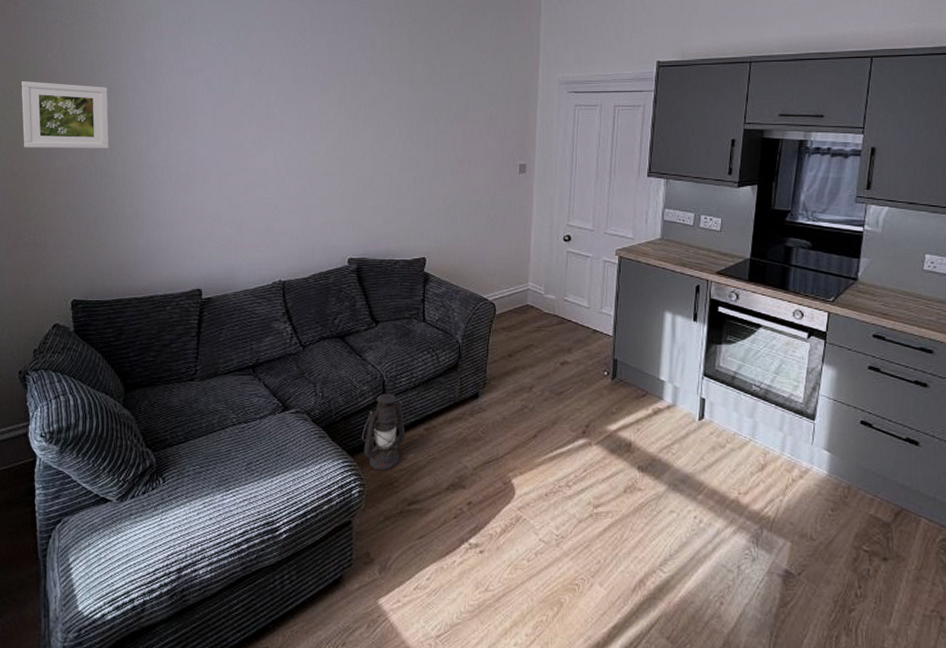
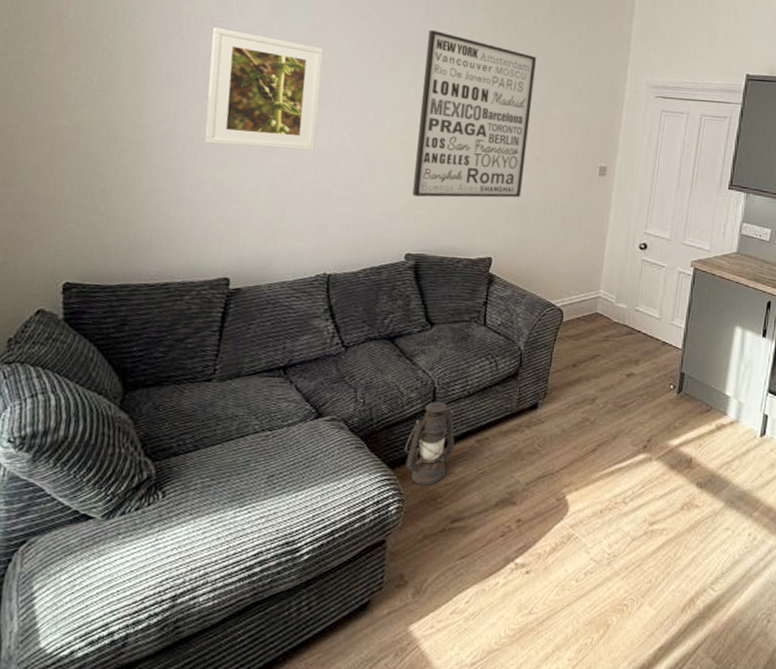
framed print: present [21,81,109,149] -> none [16,22,132,111]
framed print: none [170,68,264,172] -> present [204,27,324,151]
wall art: none [350,51,452,205] -> present [412,30,536,198]

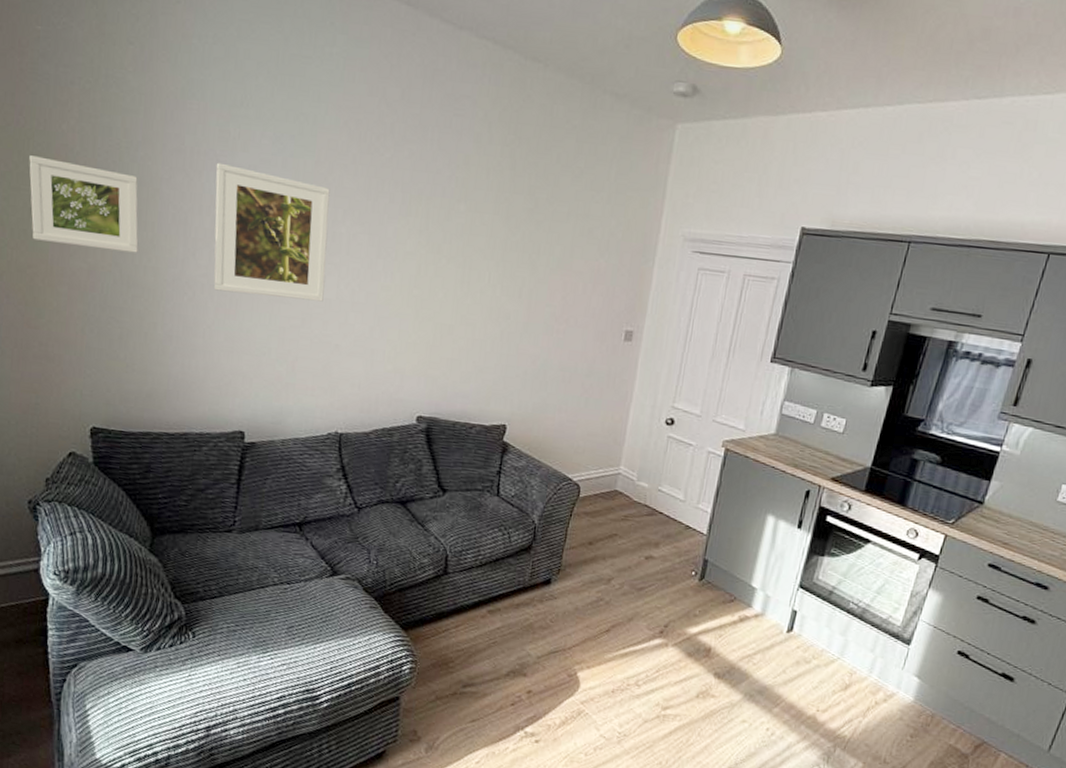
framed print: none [16,22,132,111] -> present [29,155,139,253]
lantern: present [404,401,455,486] -> none [417,568,467,650]
wall art: present [412,30,536,198] -> none [424,169,559,362]

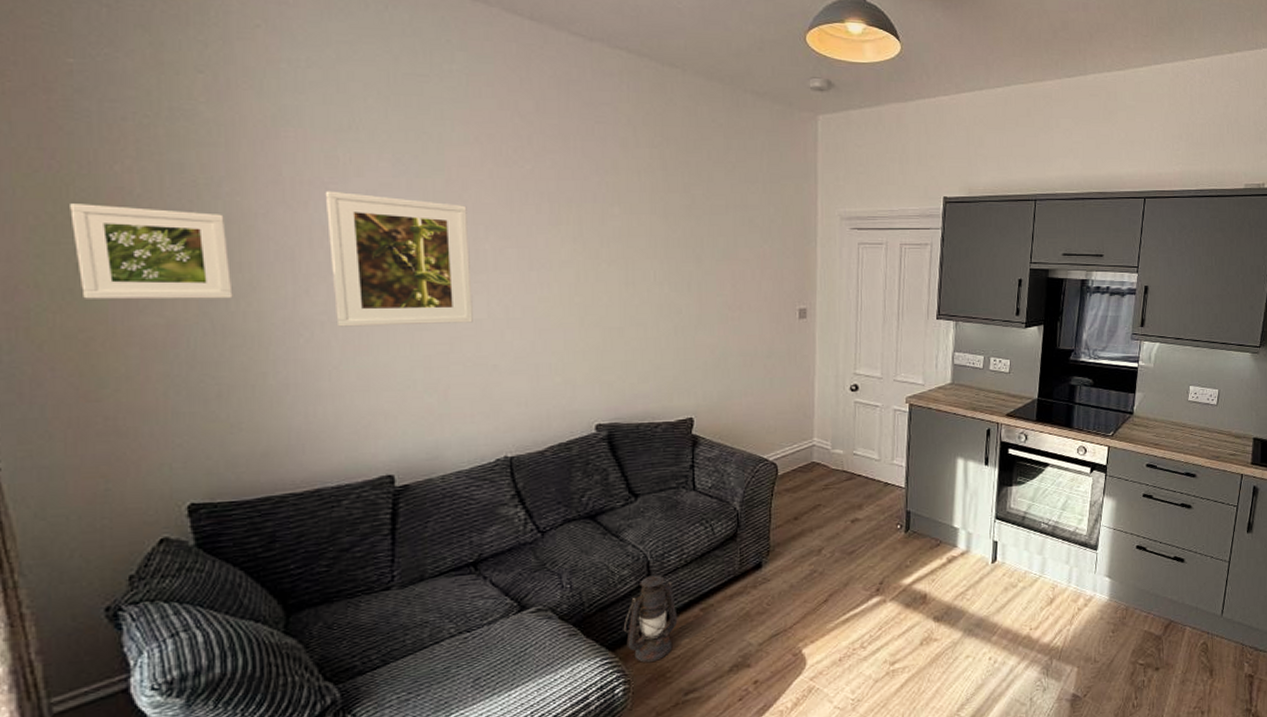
lantern: none [417,568,467,650] -> present [623,575,678,663]

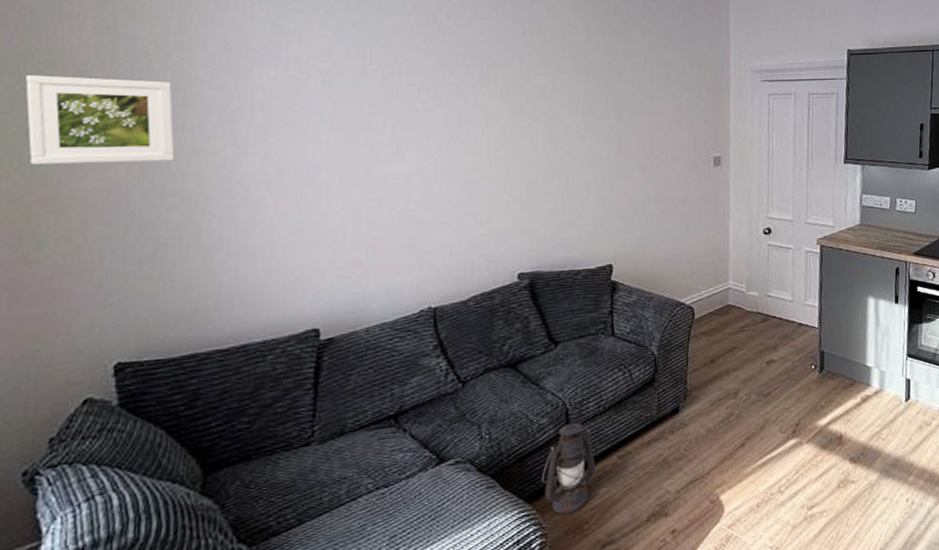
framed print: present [325,190,473,327] -> none [268,57,403,185]

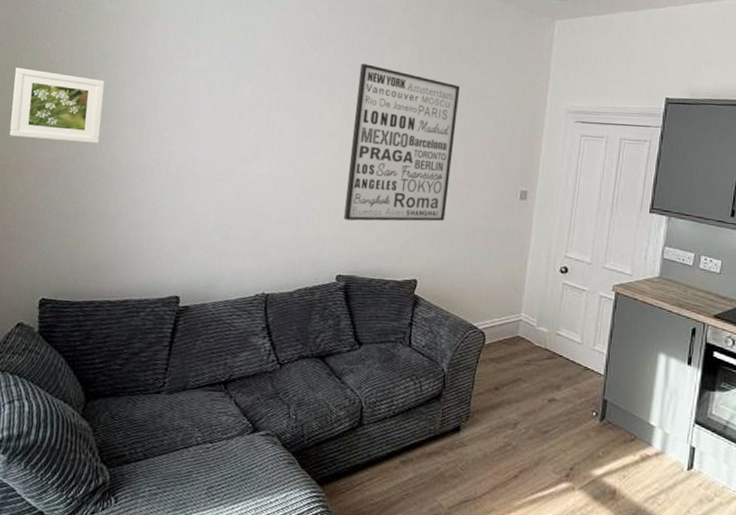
wall art: none [516,38,636,212] -> present [344,64,460,222]
lantern: present [541,422,596,515] -> none [332,420,381,505]

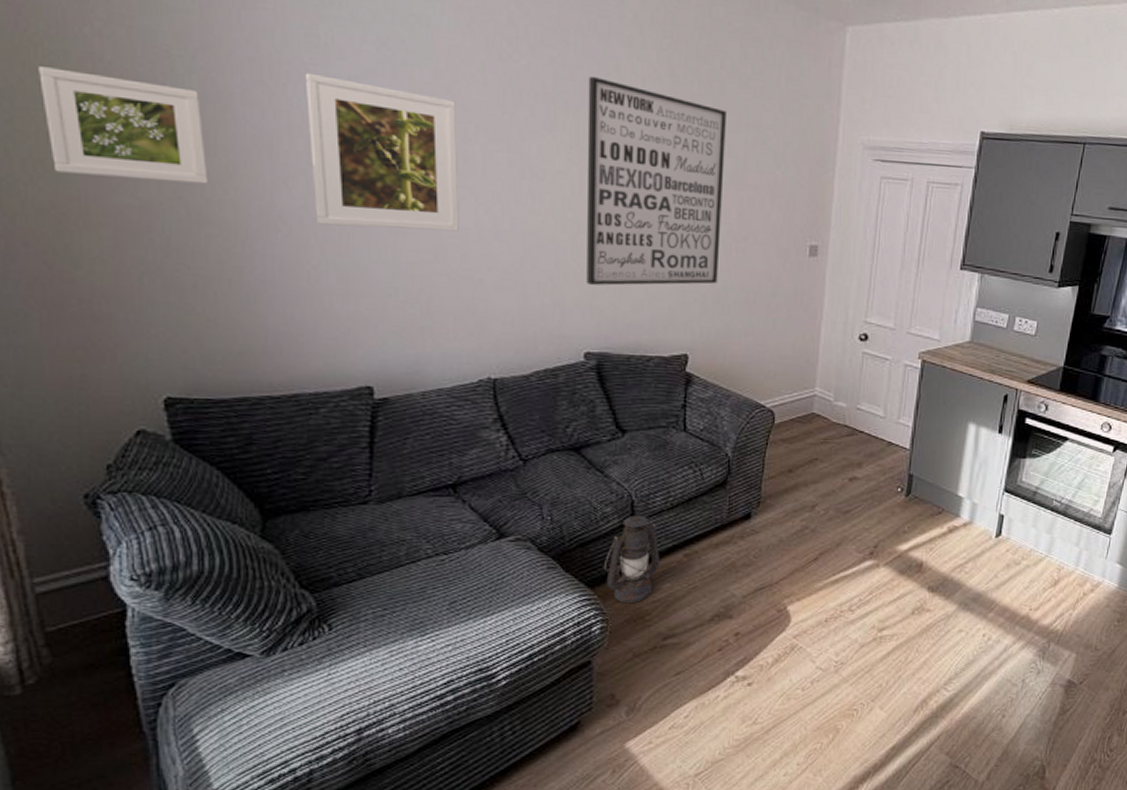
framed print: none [162,67,267,178] -> present [305,72,459,232]
lantern: none [332,420,381,505] -> present [603,515,660,604]

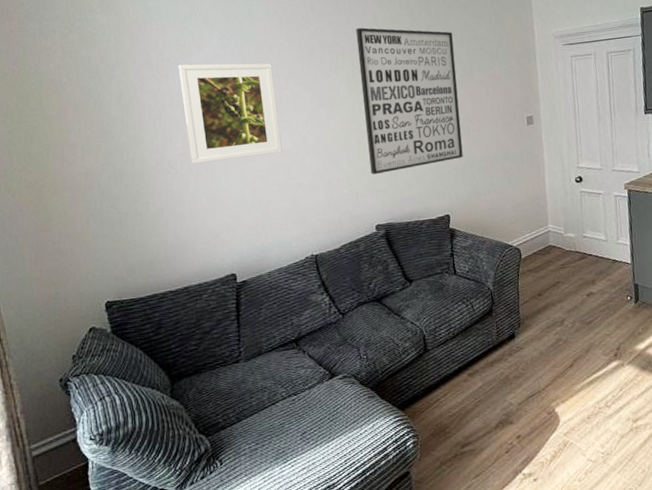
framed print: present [38,66,209,184] -> none [26,90,125,159]
lantern: present [603,515,660,604] -> none [409,346,451,420]

